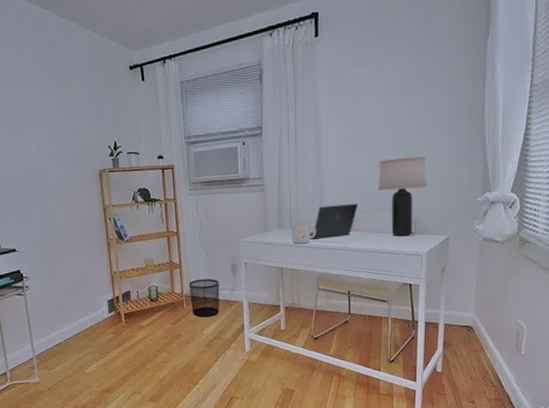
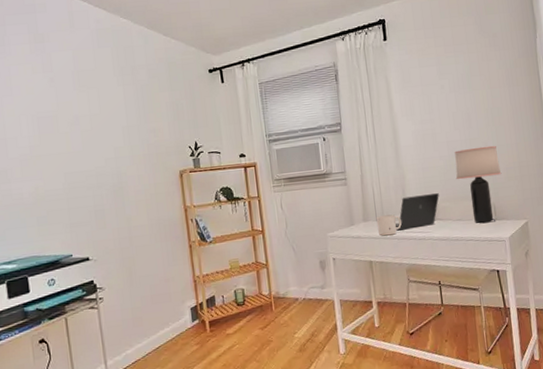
waste bin: present [188,278,220,318] -> none [276,277,311,320]

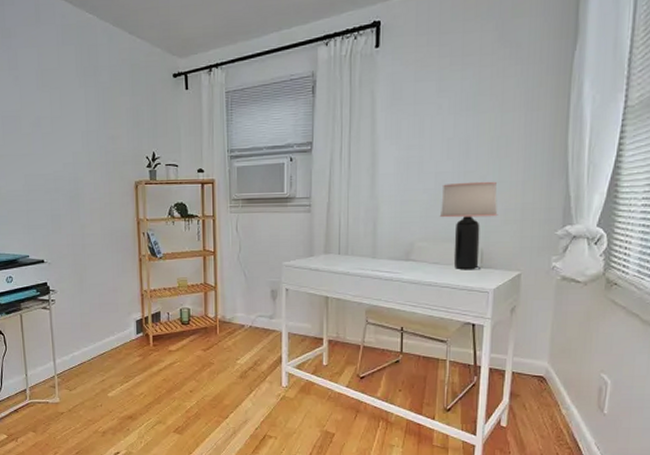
mug: present [376,214,402,236] -> none [339,249,367,272]
laptop: present [395,193,439,231] -> none [359,231,416,268]

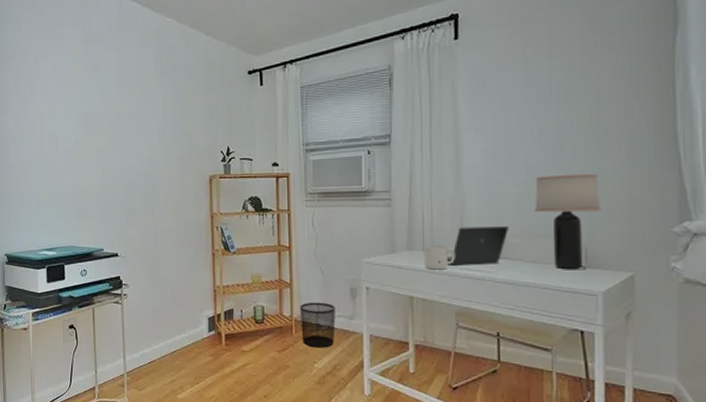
waste bin: none [223,303,257,346] -> present [299,302,336,348]
mug: none [339,249,367,272] -> present [423,246,455,270]
laptop: none [359,231,416,268] -> present [446,226,509,266]

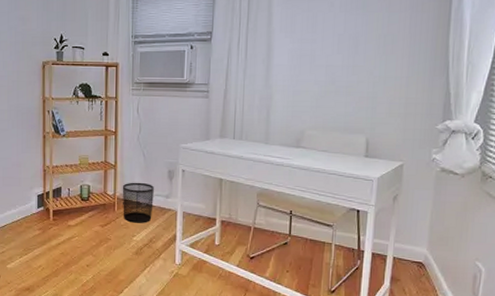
mug: present [423,246,455,270] -> none [233,134,260,156]
laptop: present [446,226,509,266] -> none [252,119,307,153]
table lamp: present [534,173,602,270] -> none [329,75,383,159]

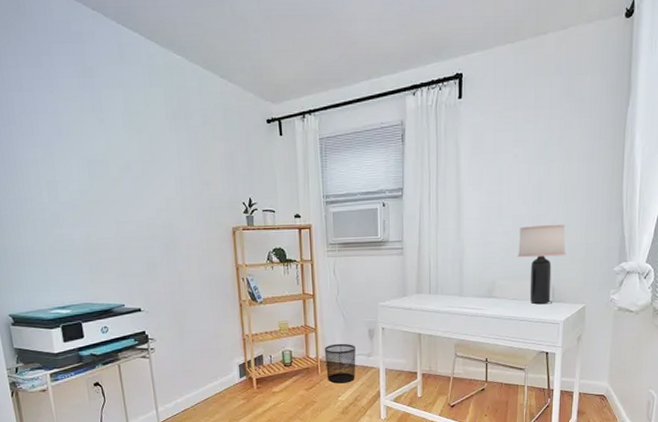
table lamp: none [329,75,383,159] -> present [517,224,566,305]

